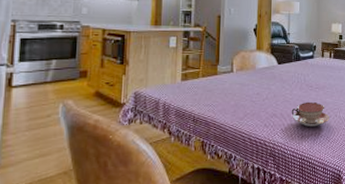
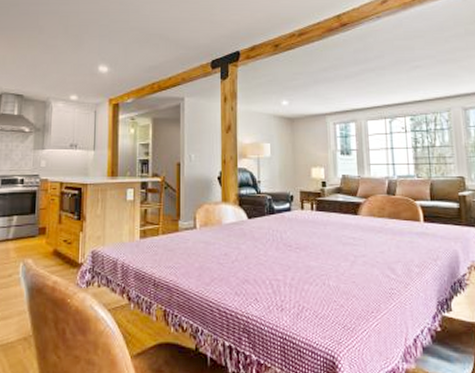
teacup: present [291,101,330,127] -> none [267,265,317,297]

